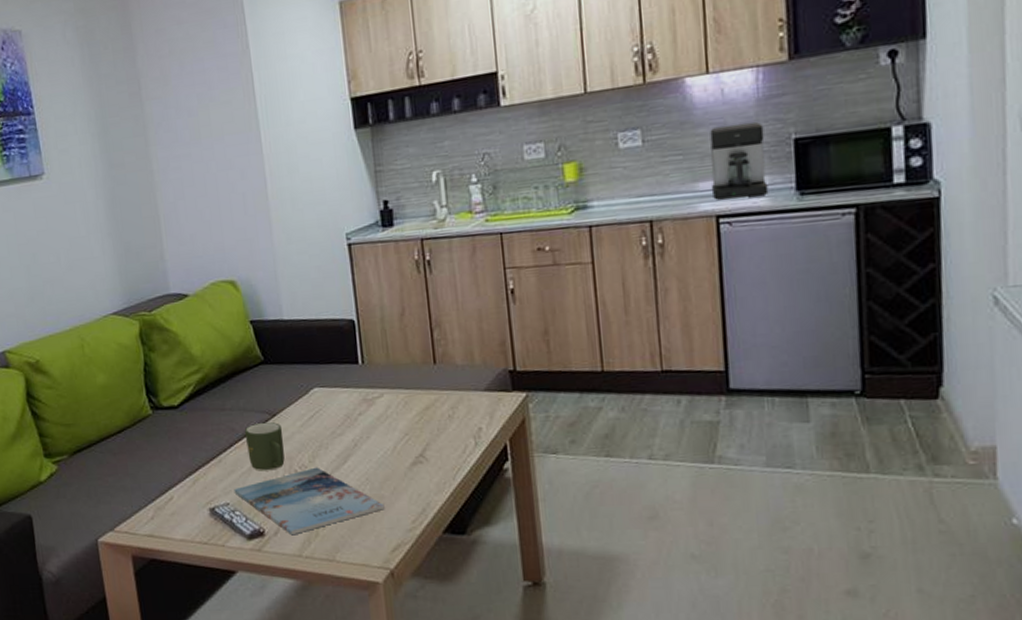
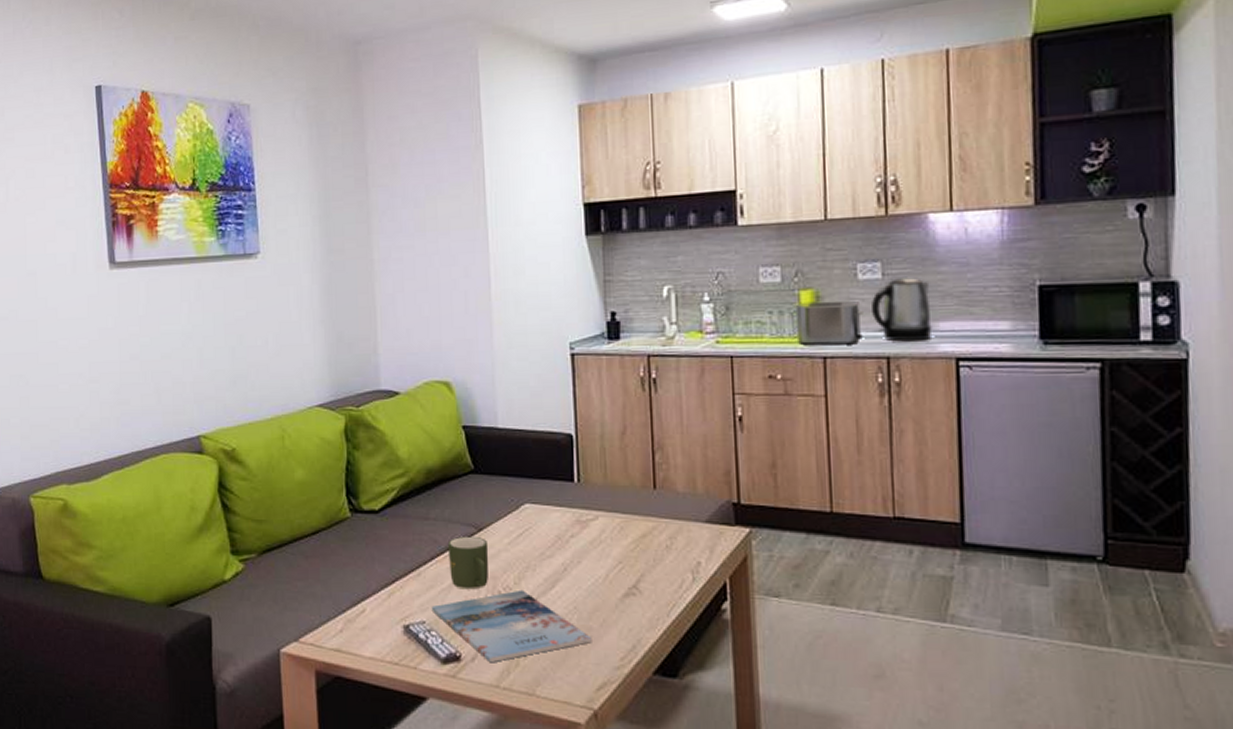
toaster: none [561,169,626,216] -> present [796,300,863,346]
kettle: none [633,142,693,205] -> present [872,278,933,342]
coffee maker: present [710,122,769,200] -> none [952,265,1011,342]

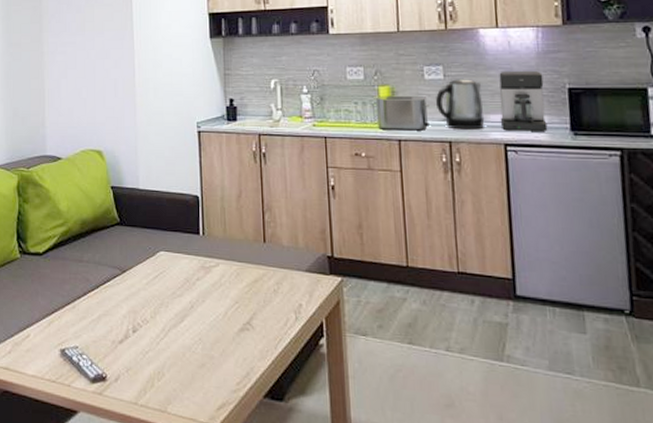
magazine: present [431,589,592,663] -> none [83,322,214,384]
mug: present [447,536,489,590] -> none [97,276,131,321]
coffee maker: none [952,265,1011,342] -> present [499,71,548,131]

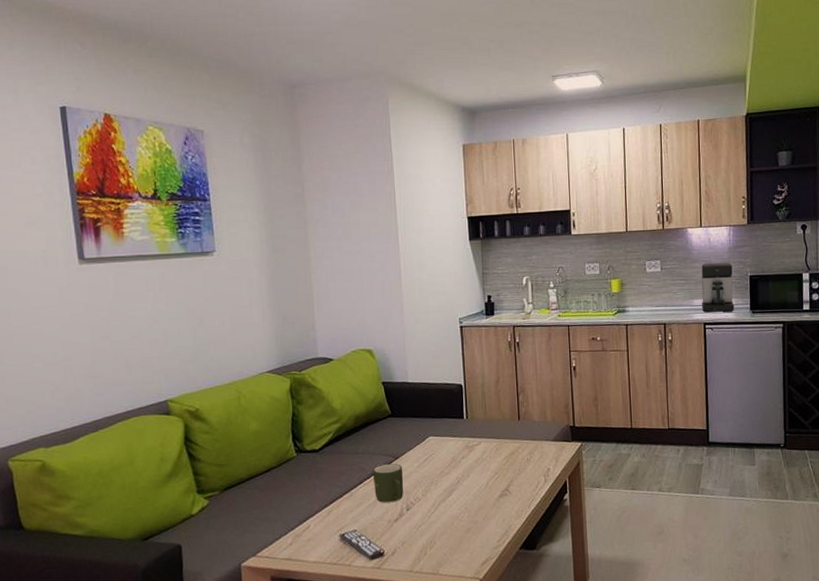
mug: none [97,276,131,321] -> present [372,463,404,503]
toaster: present [376,95,430,131] -> none [609,286,650,317]
kettle: present [436,79,485,130] -> none [655,271,691,313]

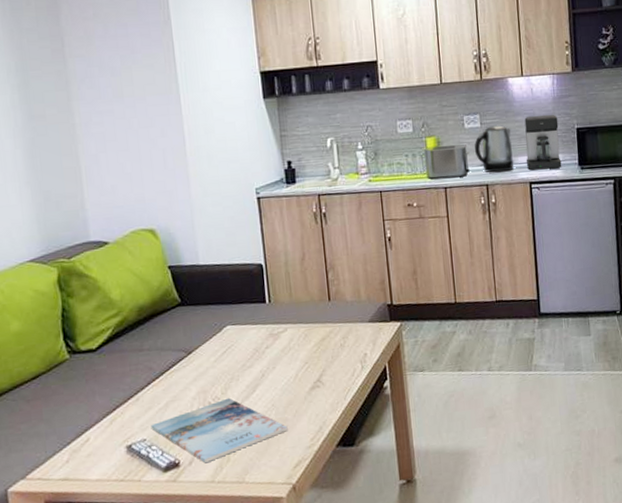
magazine: none [361,499,478,555] -> present [150,397,288,464]
mug: present [372,463,404,503] -> none [161,359,200,406]
toaster: none [609,286,650,317] -> present [424,143,470,179]
kettle: none [655,271,691,313] -> present [474,125,515,173]

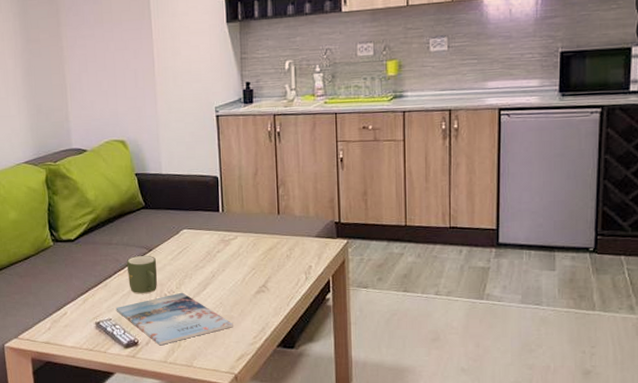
mug: none [161,359,200,406] -> present [126,255,157,294]
toaster: present [424,143,470,179] -> none [384,67,433,103]
kettle: present [474,125,515,173] -> none [440,49,483,98]
coffee maker: present [524,115,562,171] -> none [498,37,539,96]

